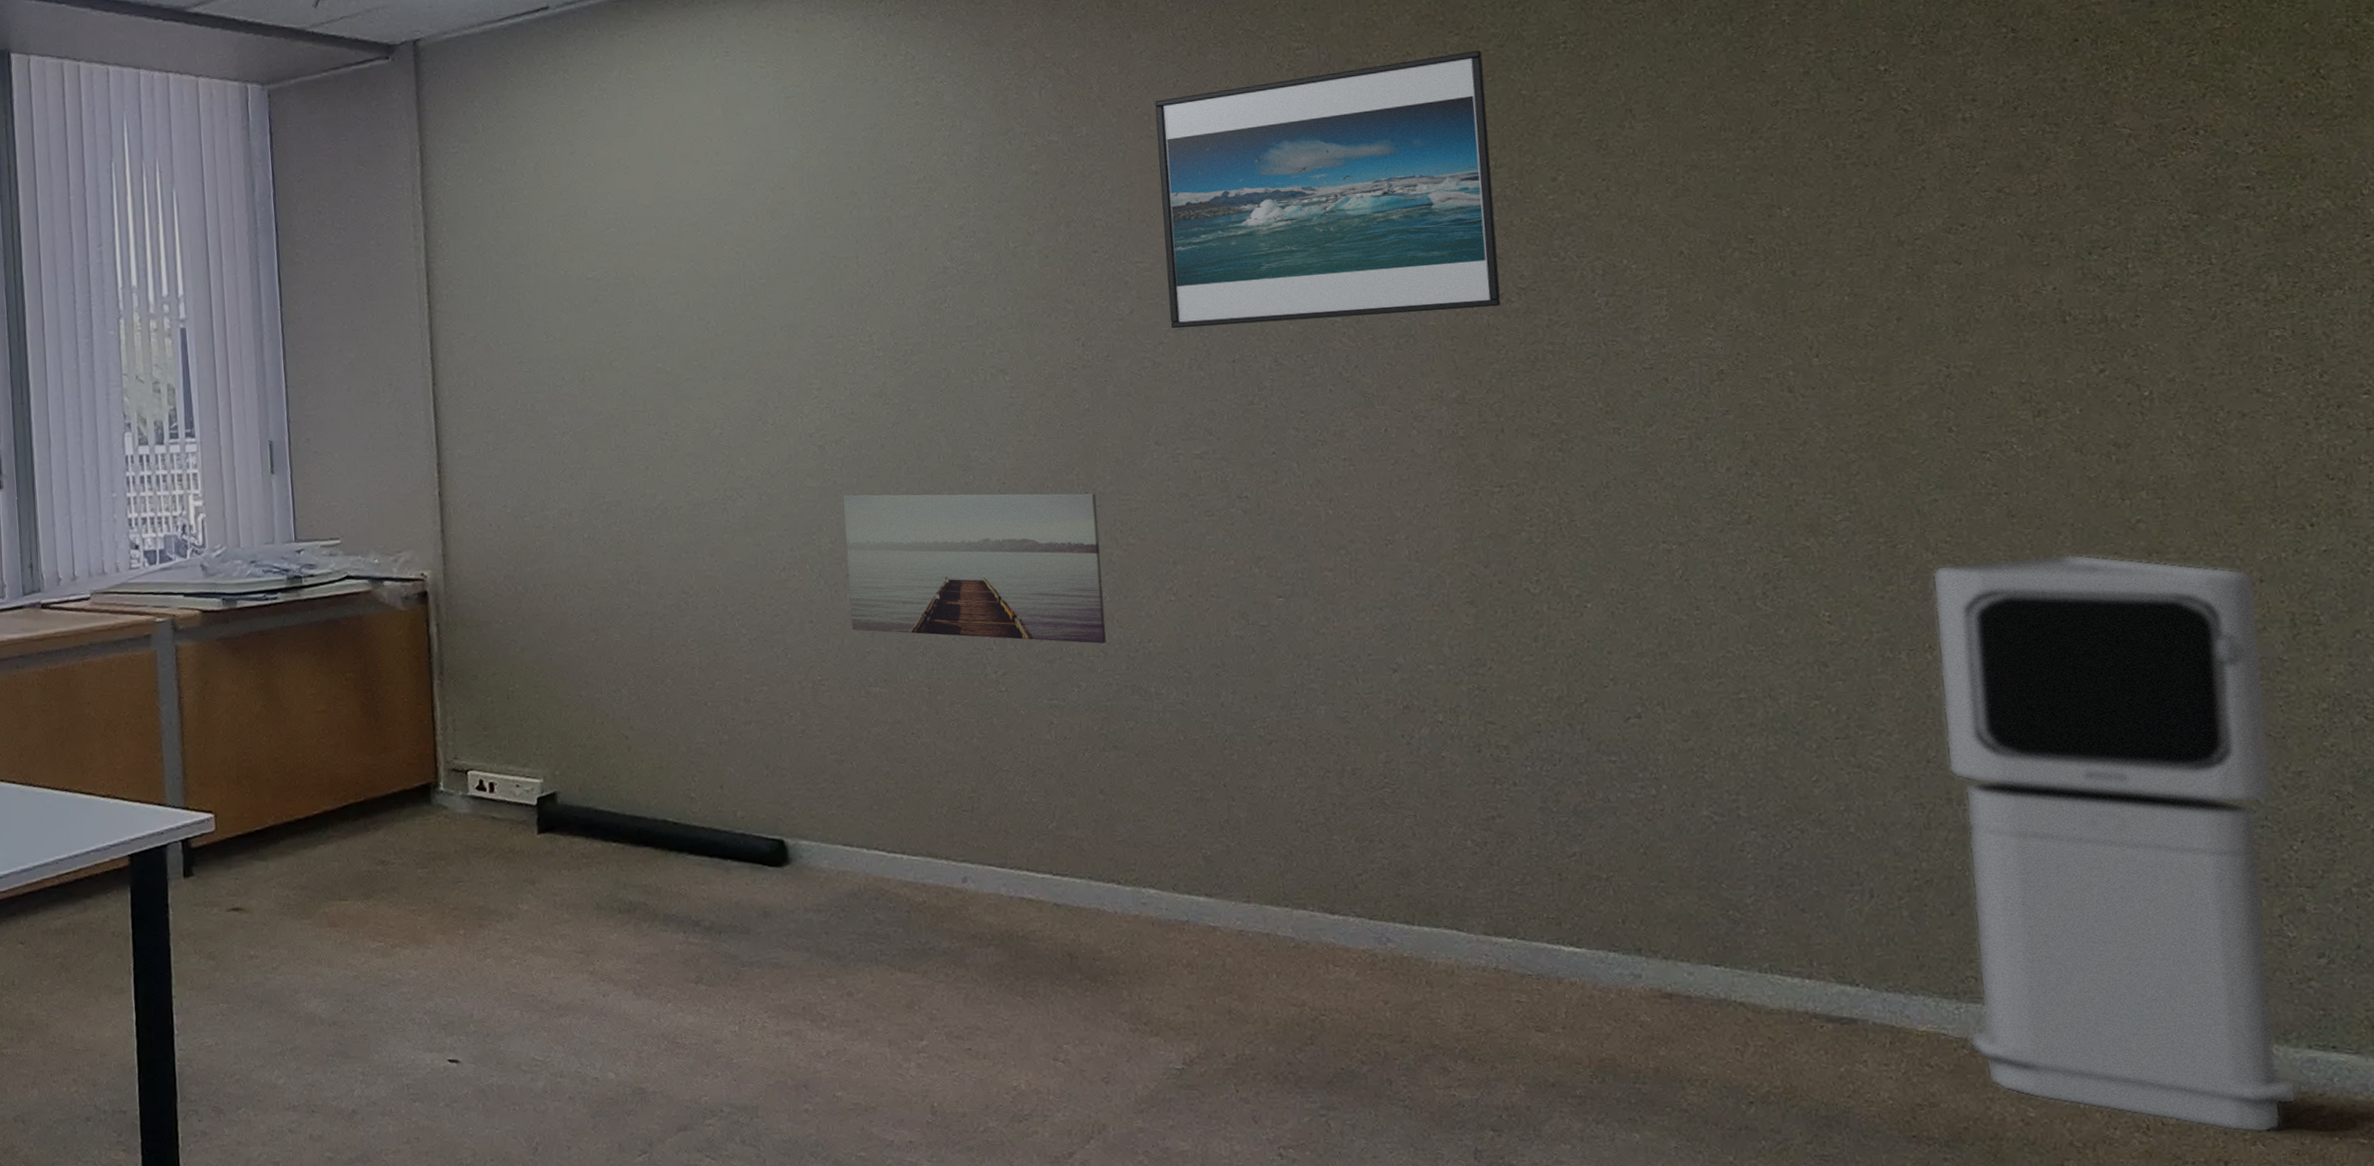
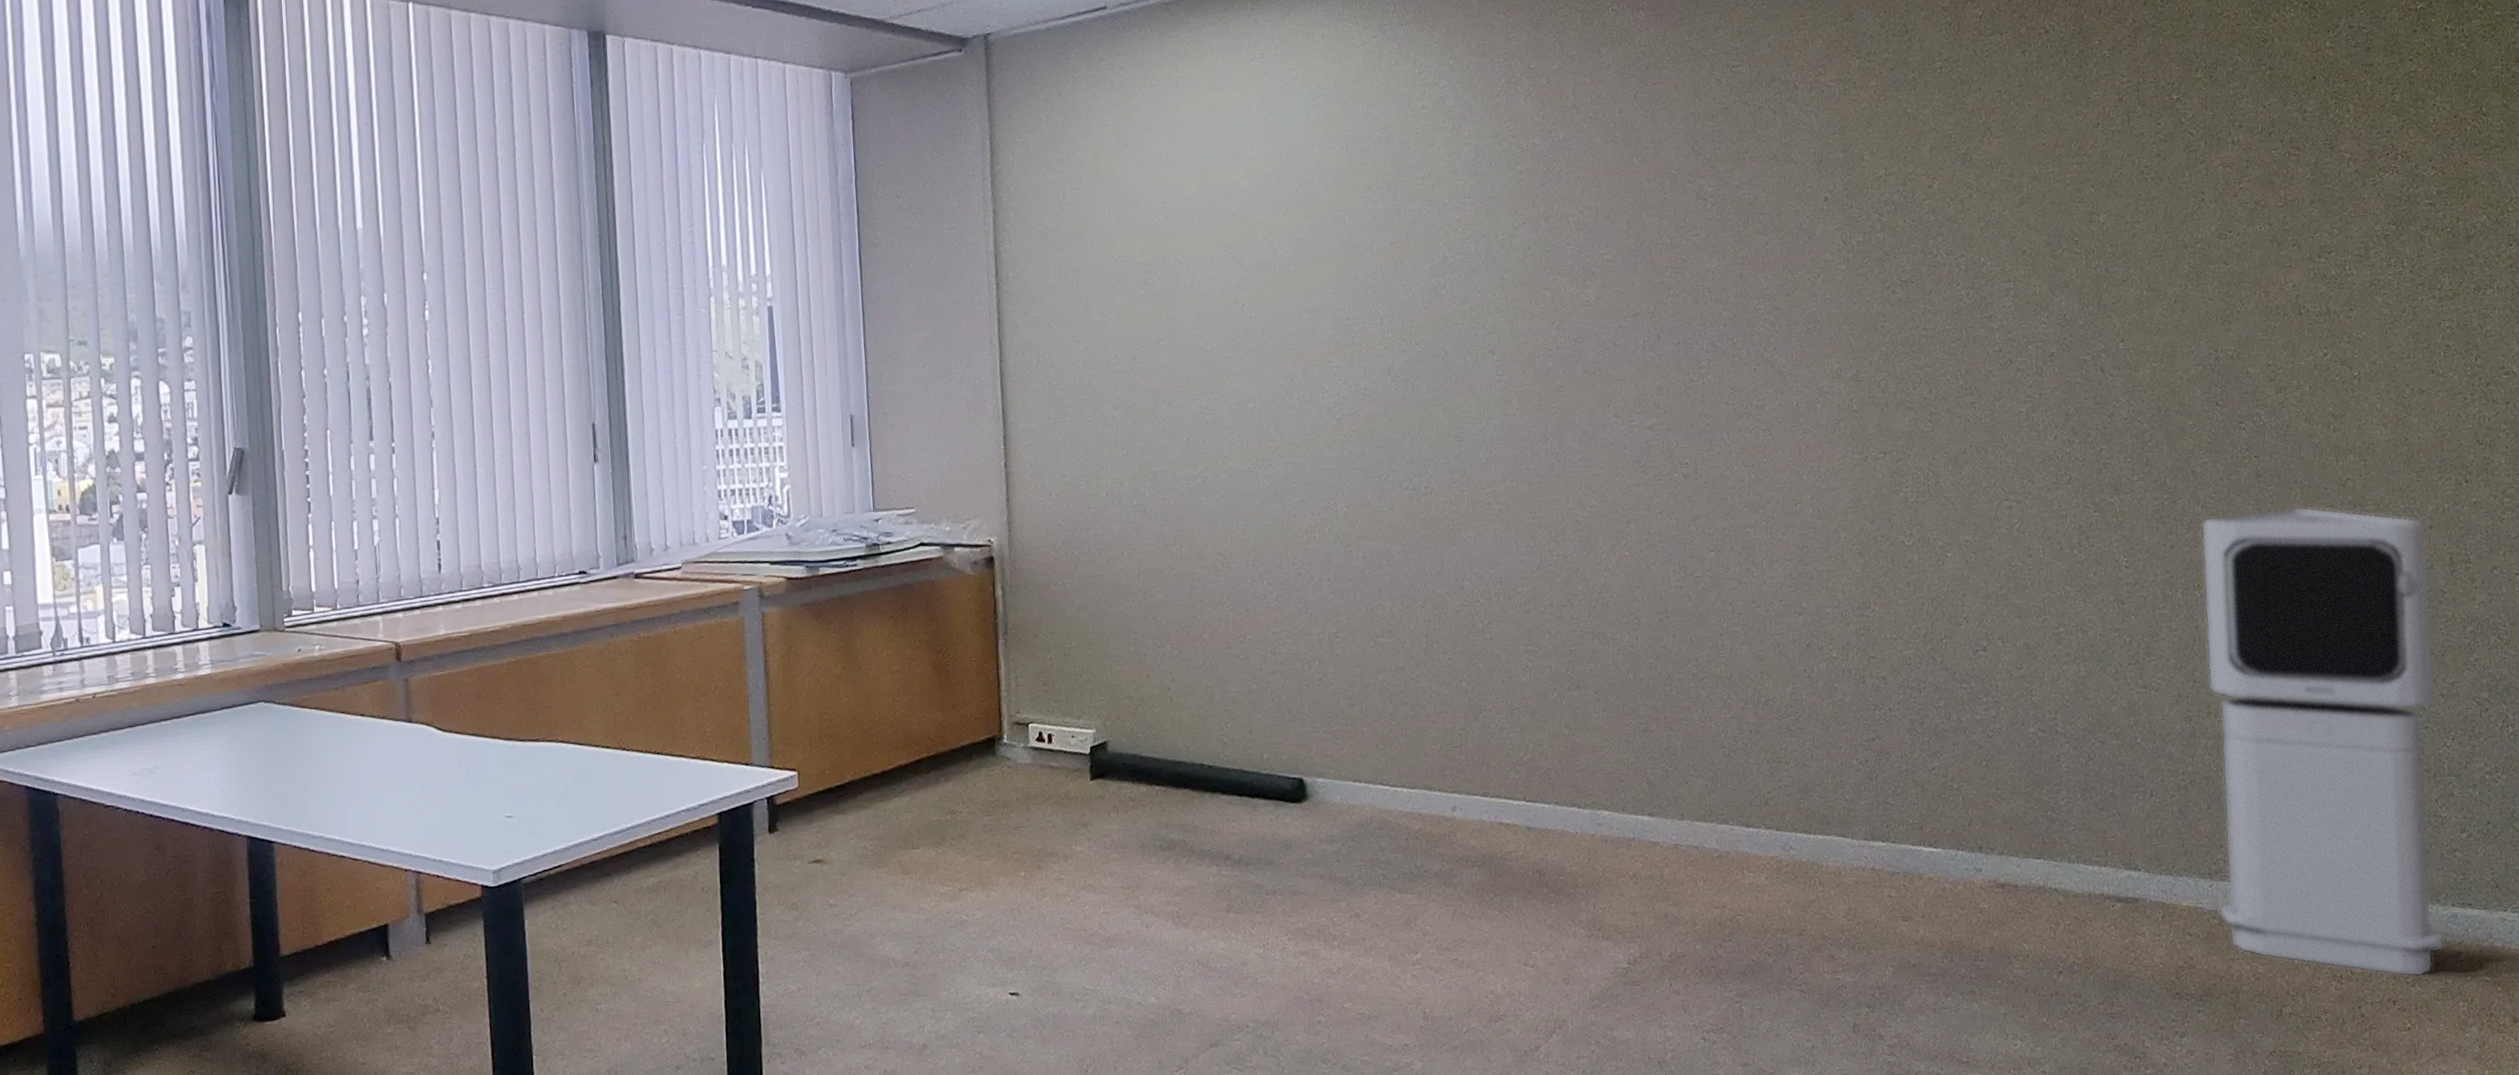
wall art: present [842,493,1106,644] -> none [1356,460,1573,595]
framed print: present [1154,50,1501,329] -> none [1618,72,1888,314]

